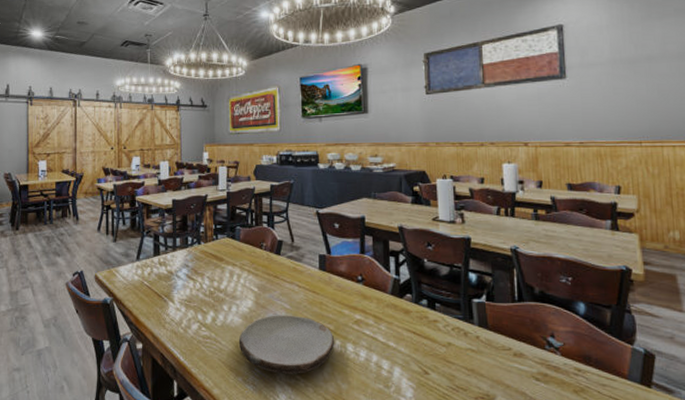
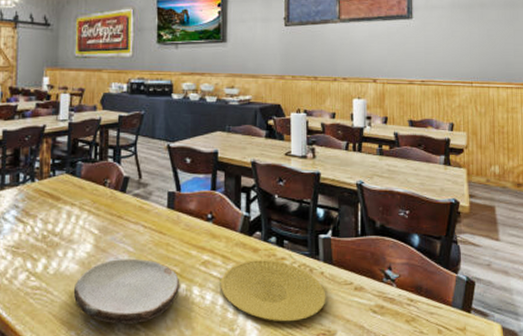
plate: none [374,321,483,383] -> present [221,260,326,322]

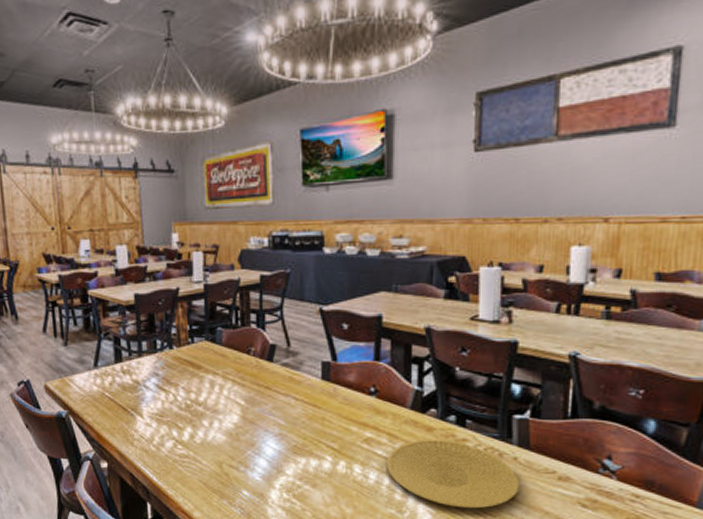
plate: present [73,258,180,324] -> none [222,431,339,497]

